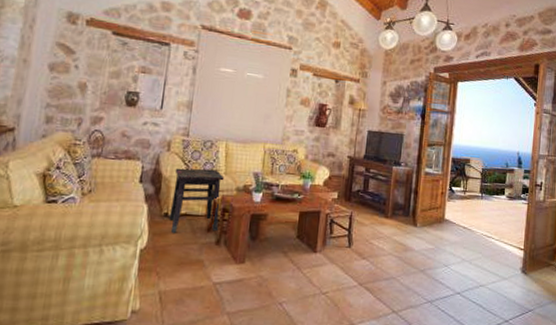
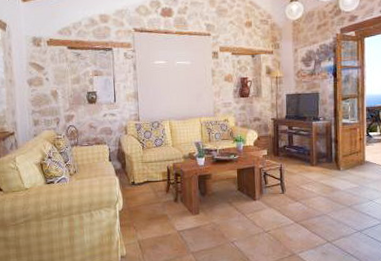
side table: present [169,168,225,233] -> none [133,144,174,196]

